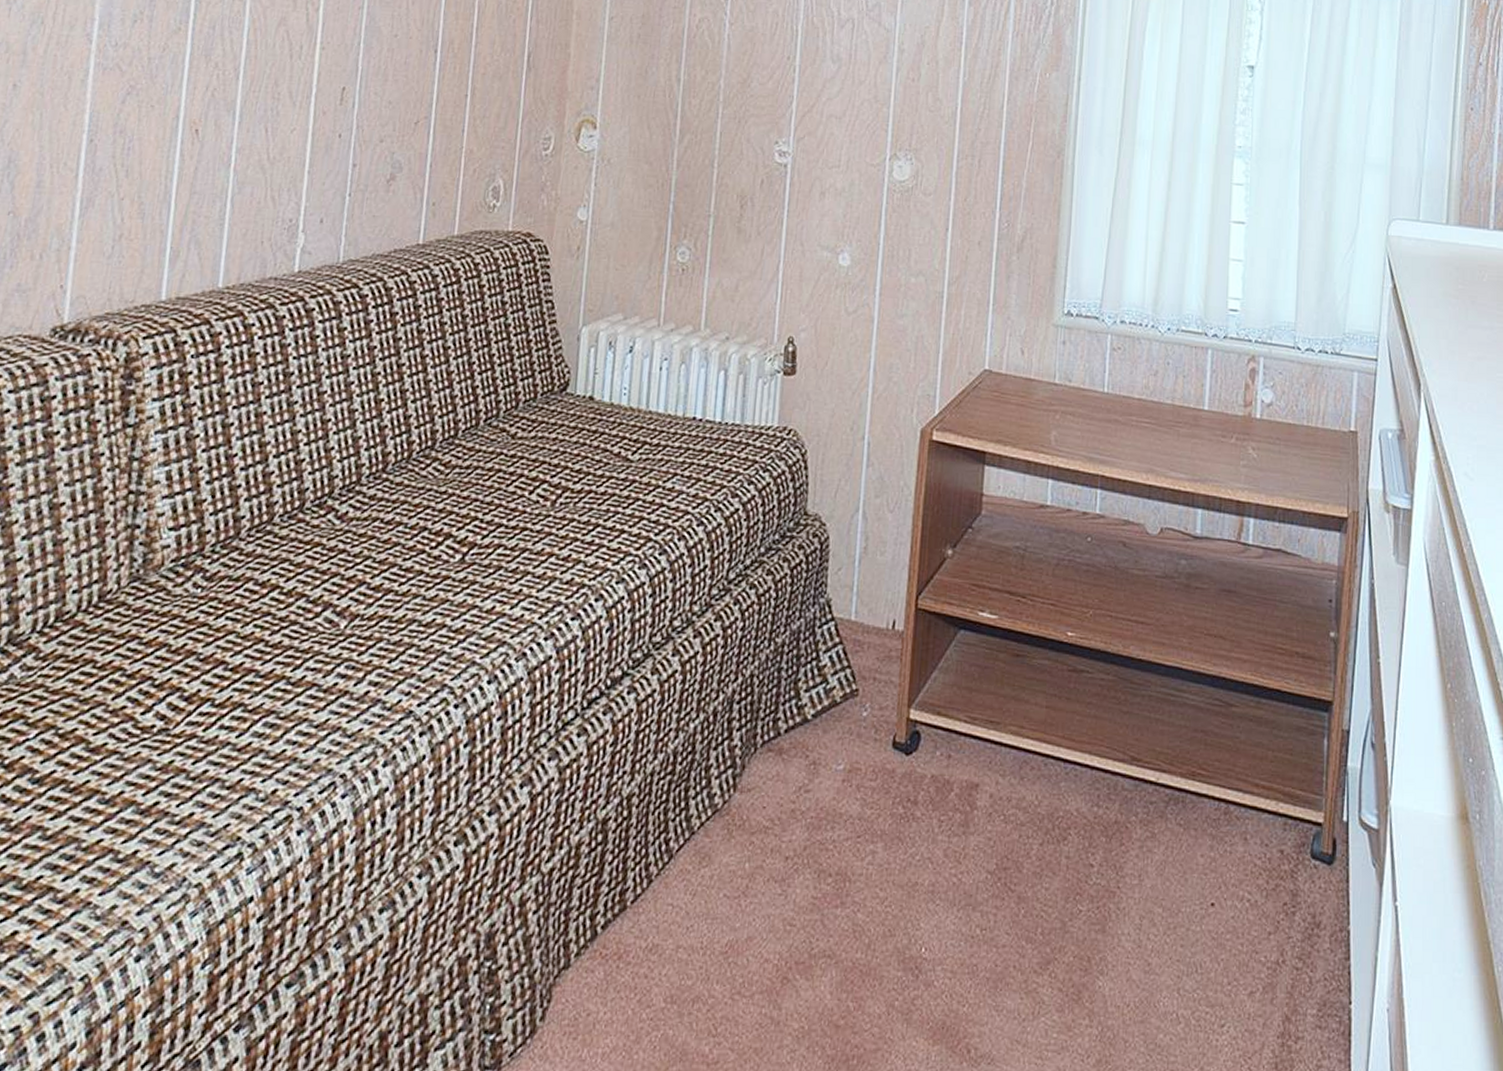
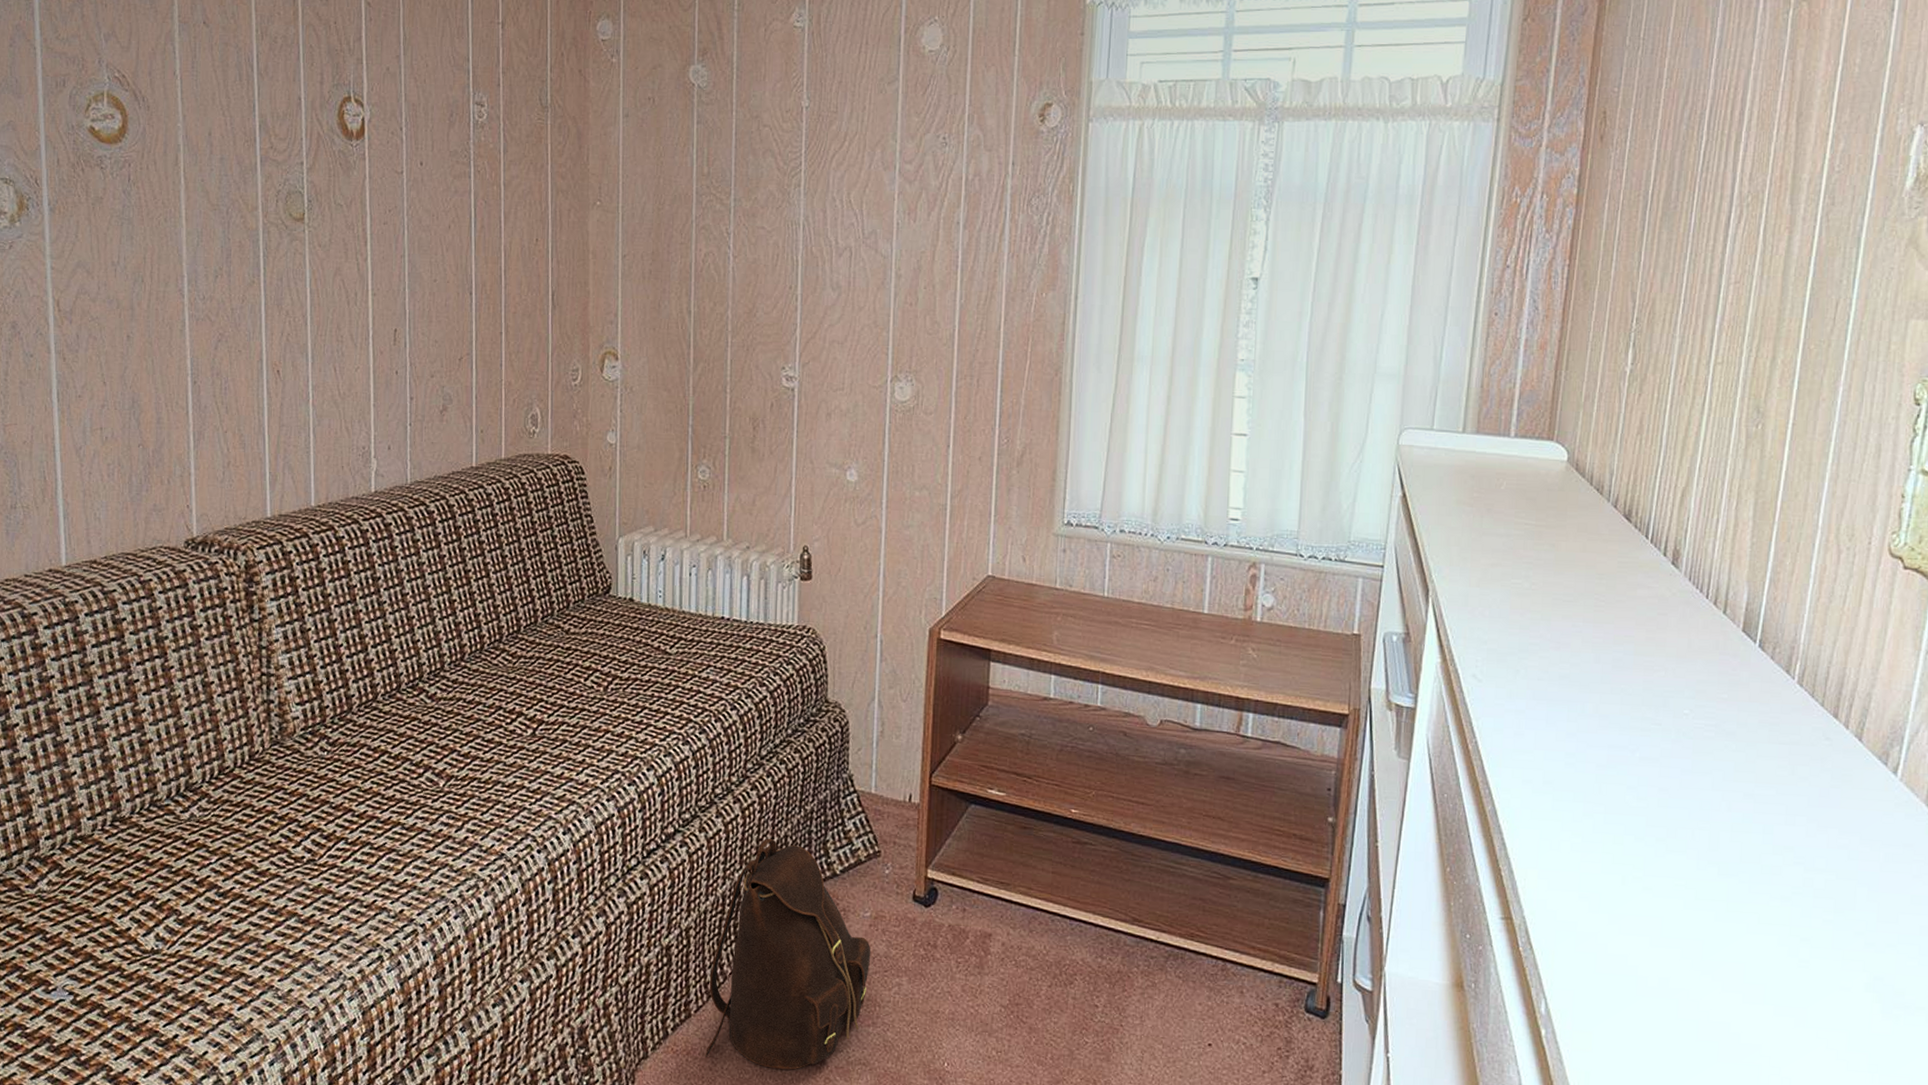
backpack: none [640,678,843,970] -> present [705,838,871,1070]

